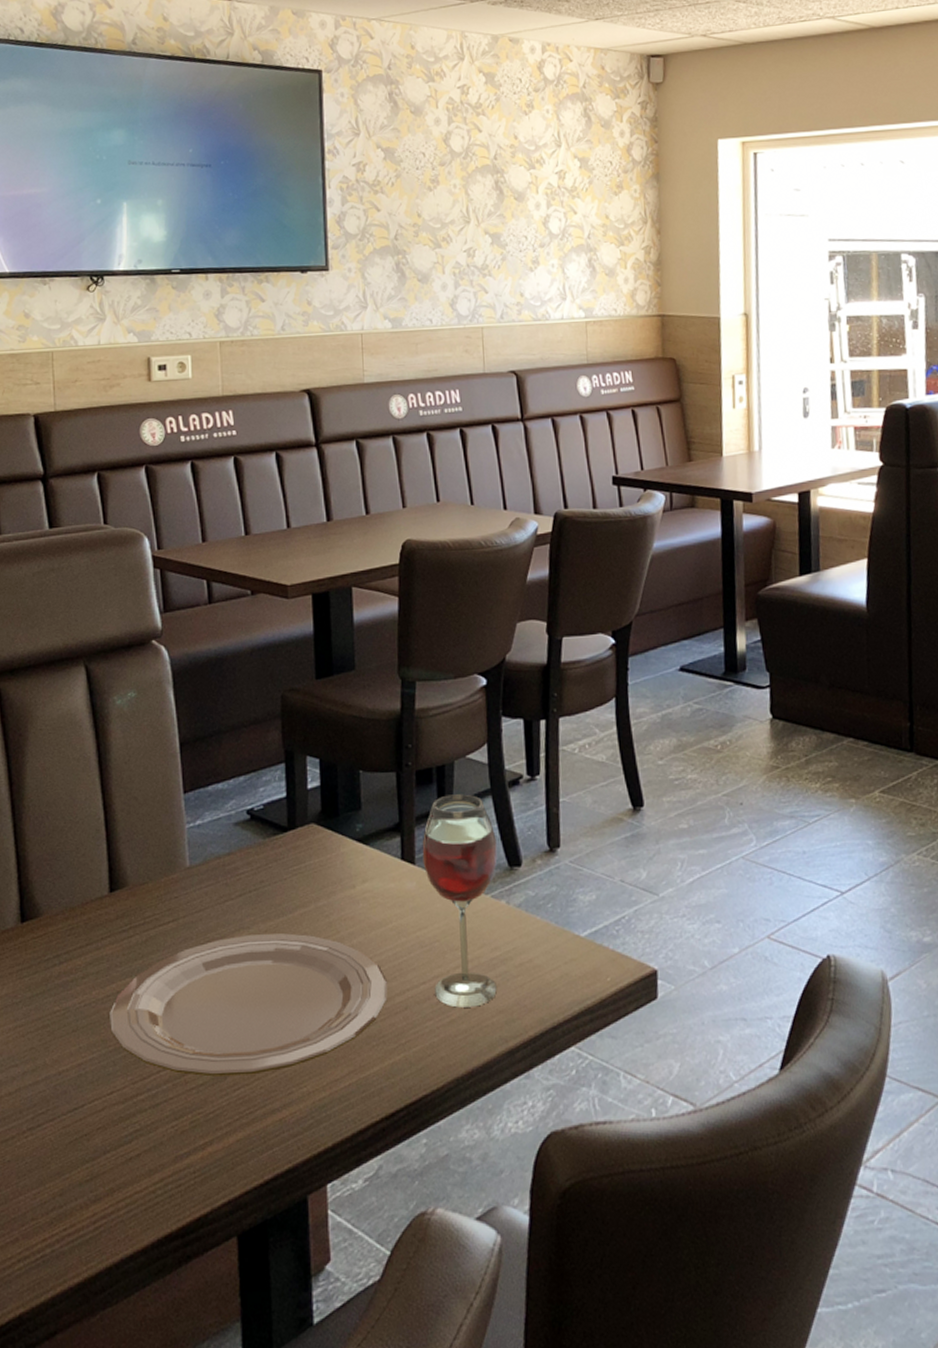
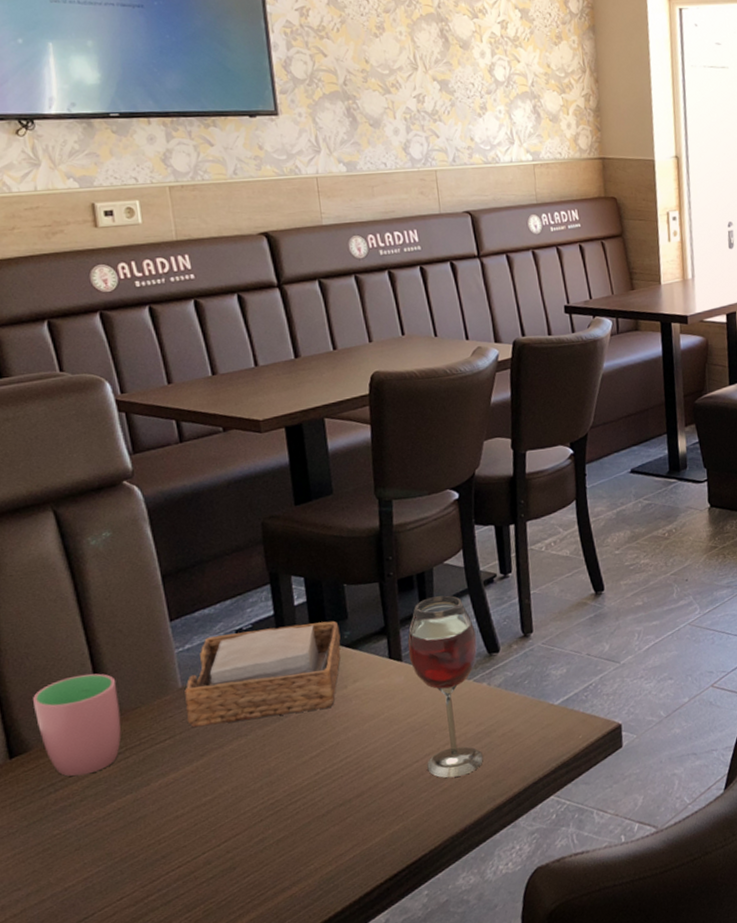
cup: none [49,840,128,950] -> present [33,673,122,777]
plate: present [110,933,388,1077] -> none [112,734,384,872]
napkin holder: none [191,810,352,913] -> present [185,620,341,727]

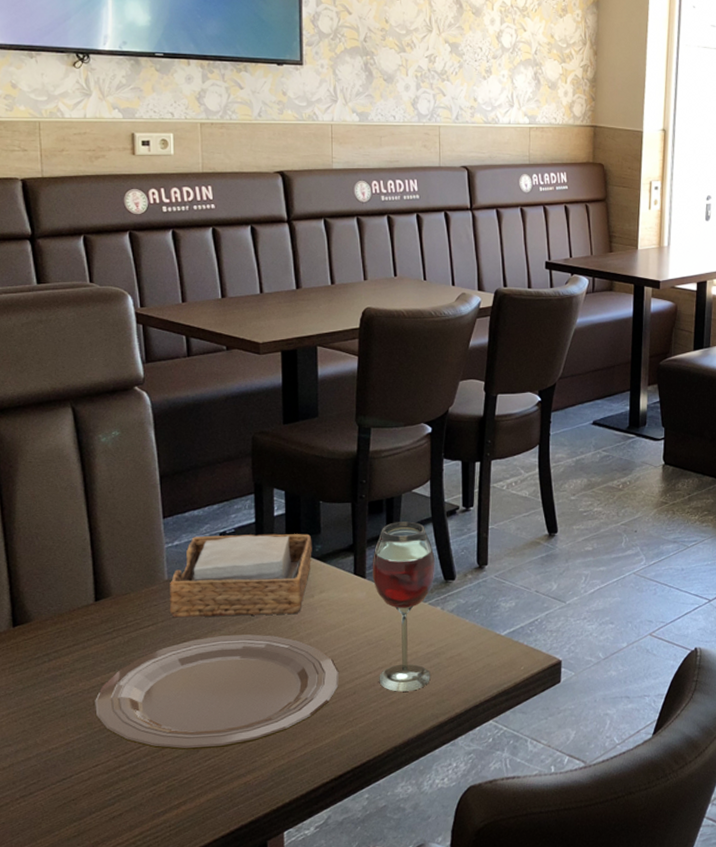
cup: present [33,673,122,777] -> none [38,558,112,650]
plate: none [112,734,384,872] -> present [95,634,340,750]

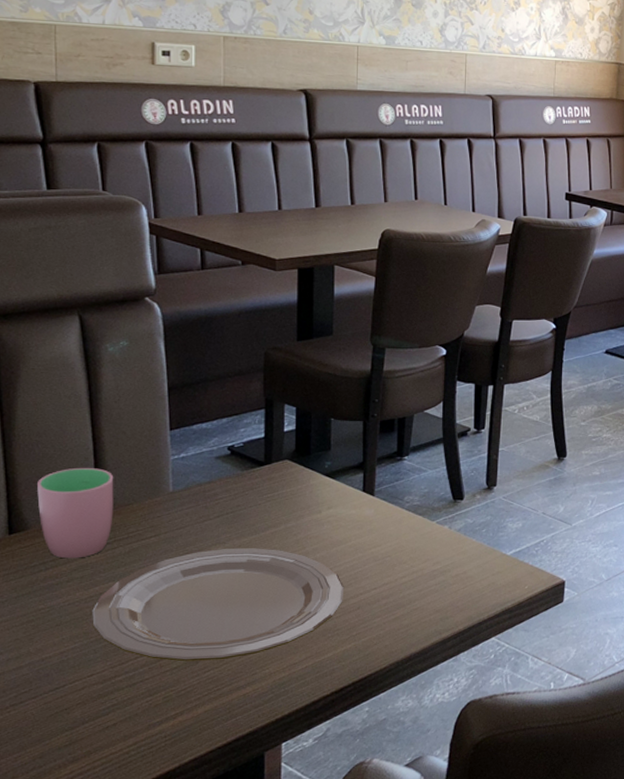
cup: none [38,558,112,650] -> present [37,467,114,559]
napkin holder: present [169,533,312,618] -> none [173,449,322,530]
wineglass: present [372,521,435,692] -> none [381,441,445,608]

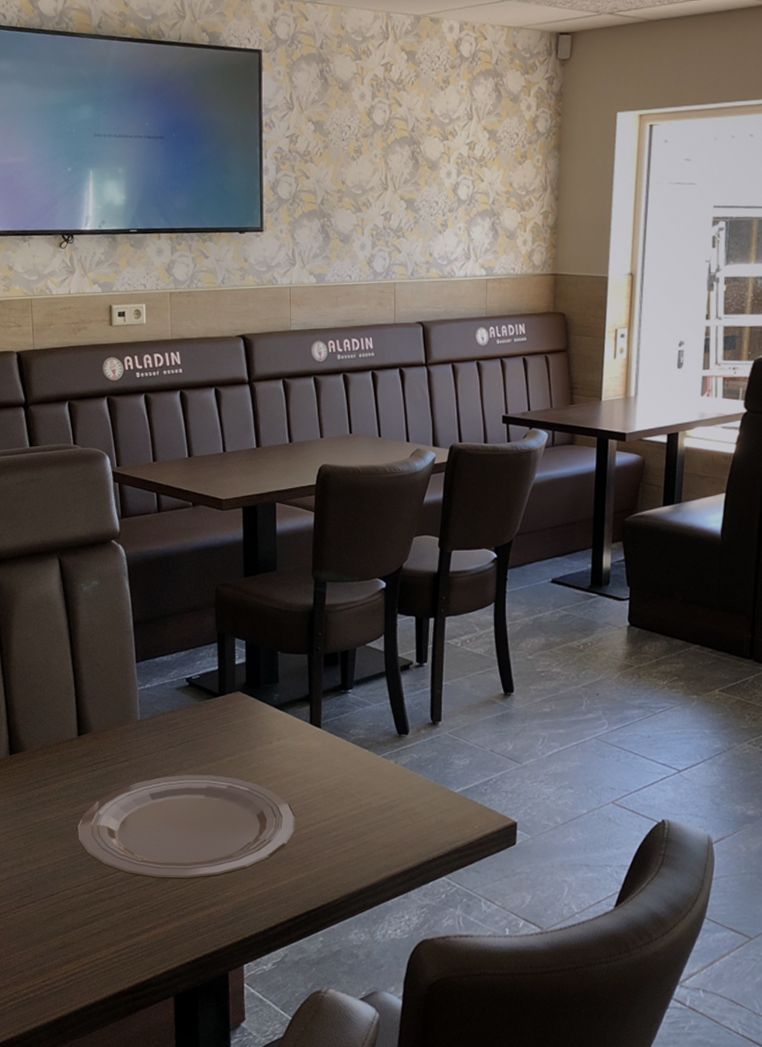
cup: present [37,467,114,559] -> none [30,696,92,778]

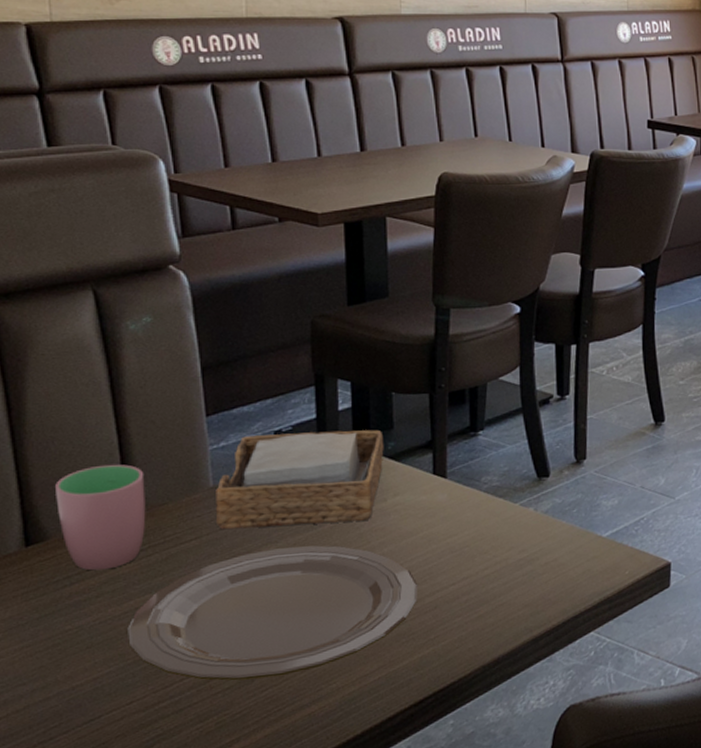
cup: none [30,696,92,778] -> present [55,464,146,571]
napkin holder: none [141,681,271,759] -> present [215,429,384,530]

